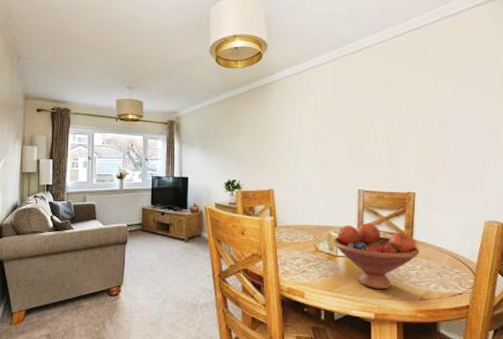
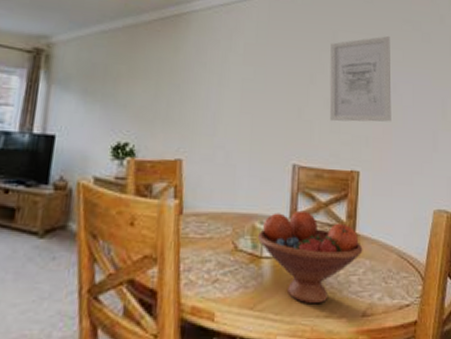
wall art: none [387,80,444,155] -> present [329,35,391,122]

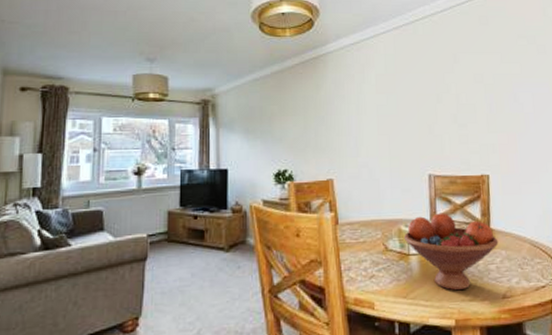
wall art: present [329,35,391,122] -> none [452,52,515,134]

